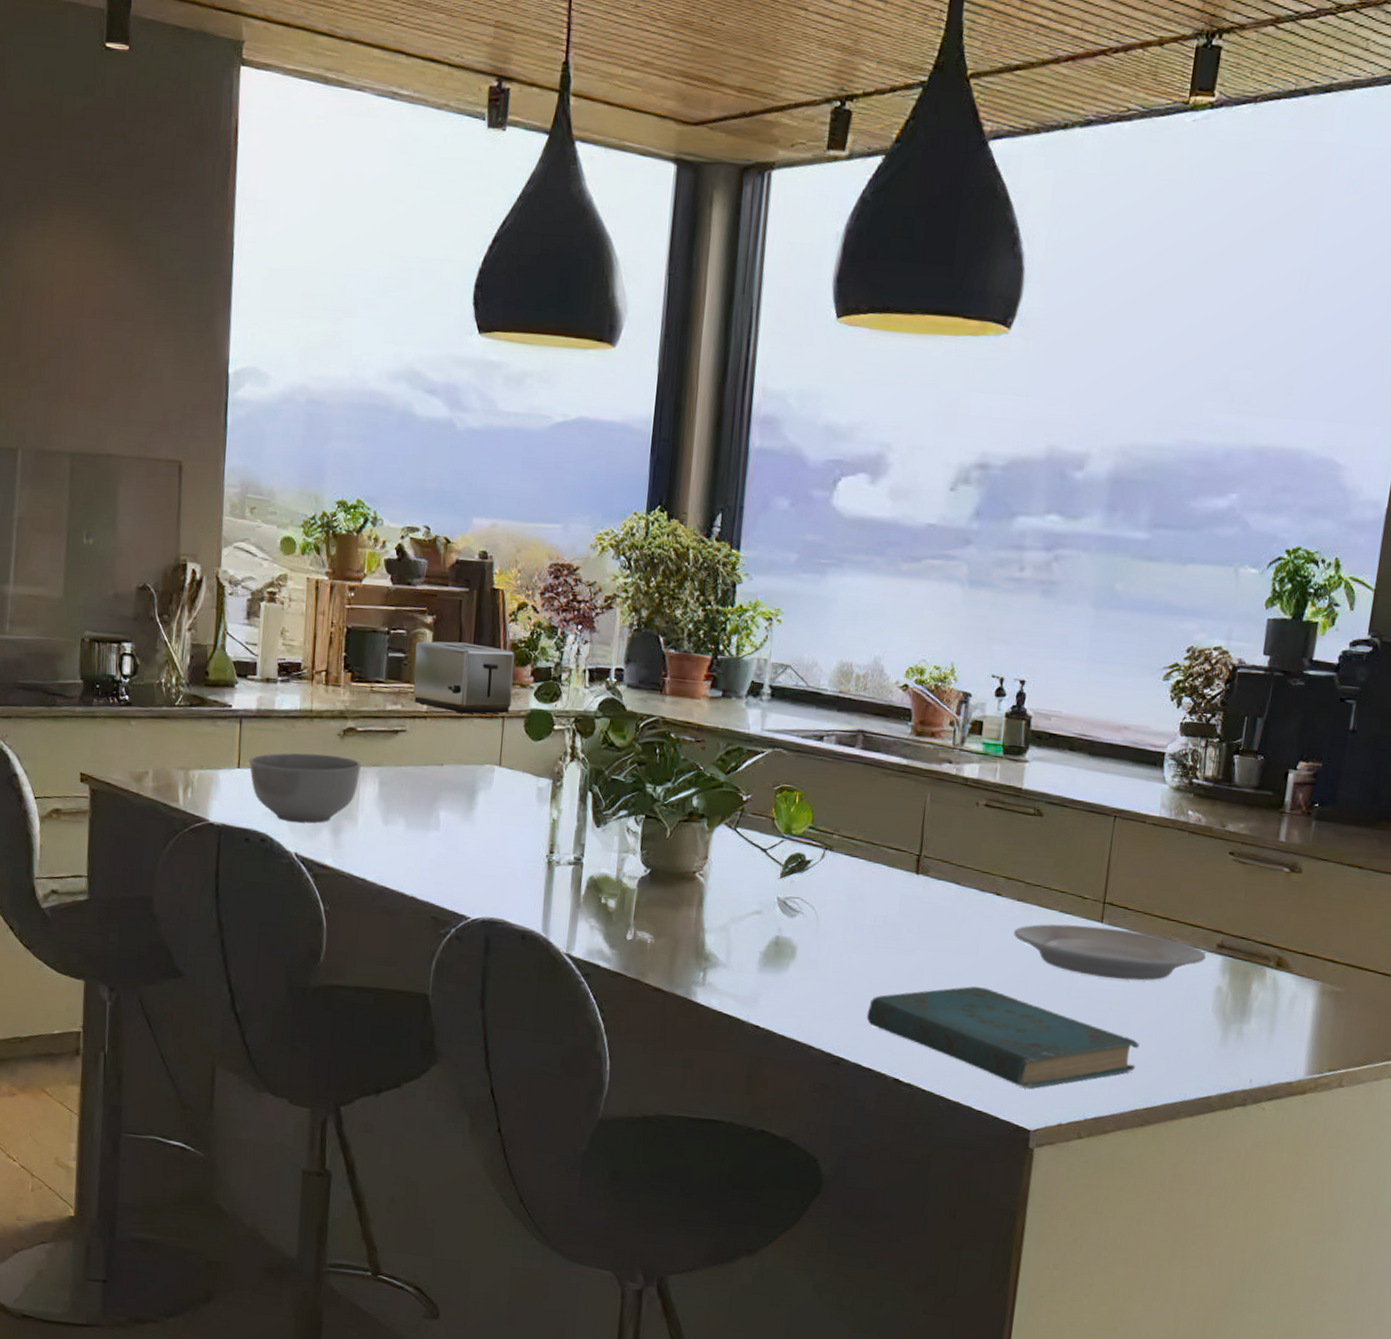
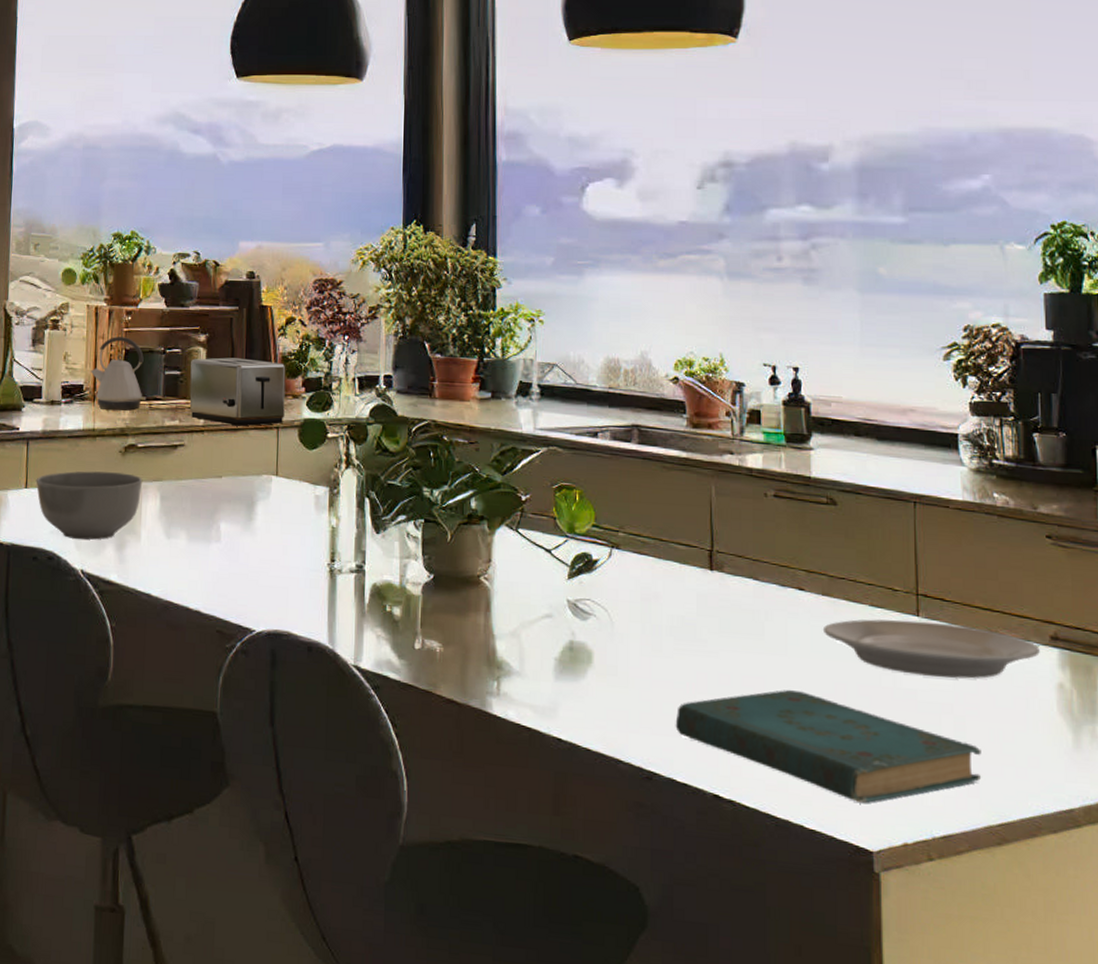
kettle: none [309,613,368,693] -> present [90,337,147,412]

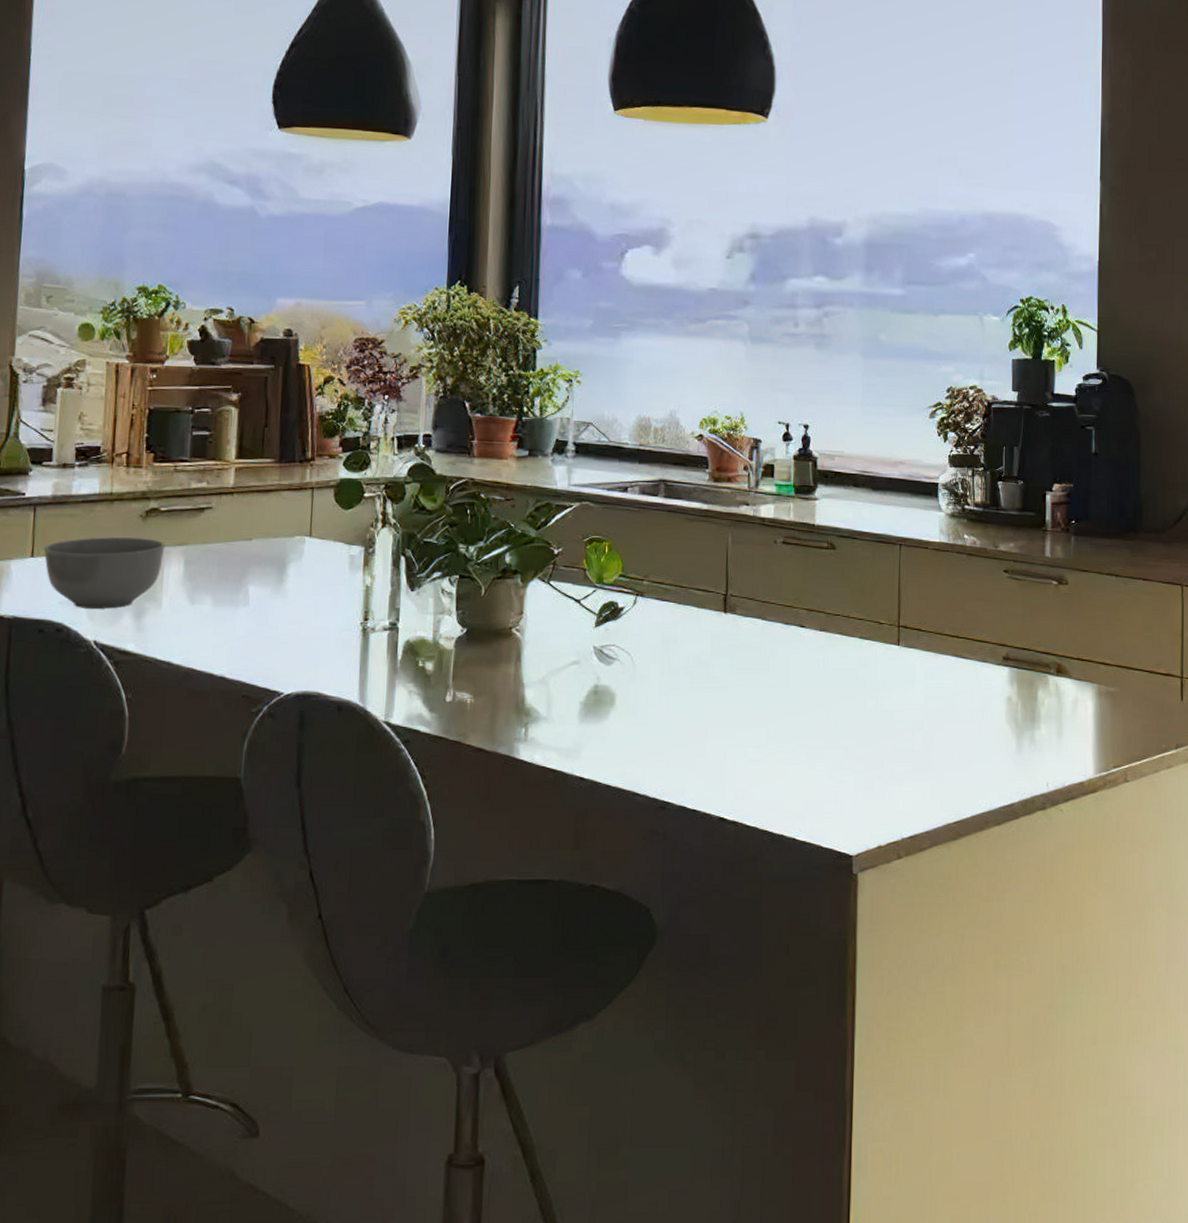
kettle: present [90,337,147,412] -> none [109,396,172,474]
toaster: present [189,357,286,426] -> none [218,417,323,487]
book: present [675,689,982,803] -> none [687,717,944,813]
plate: present [822,619,1040,679] -> none [819,649,994,699]

